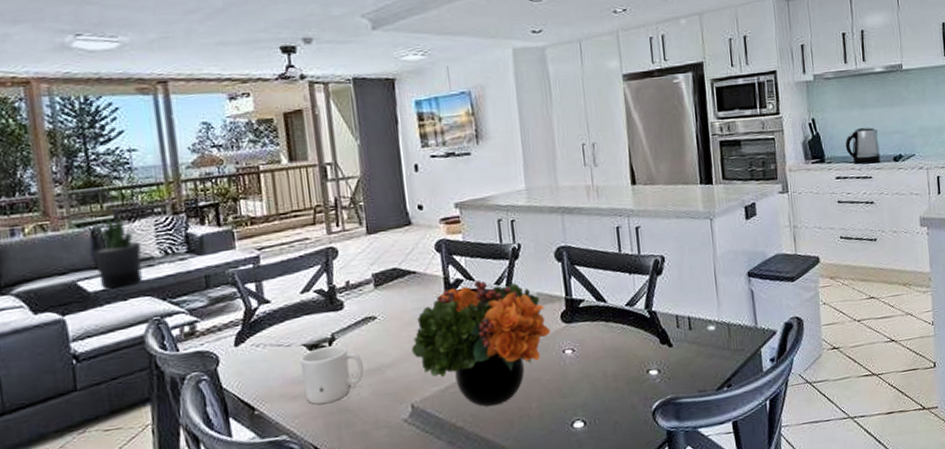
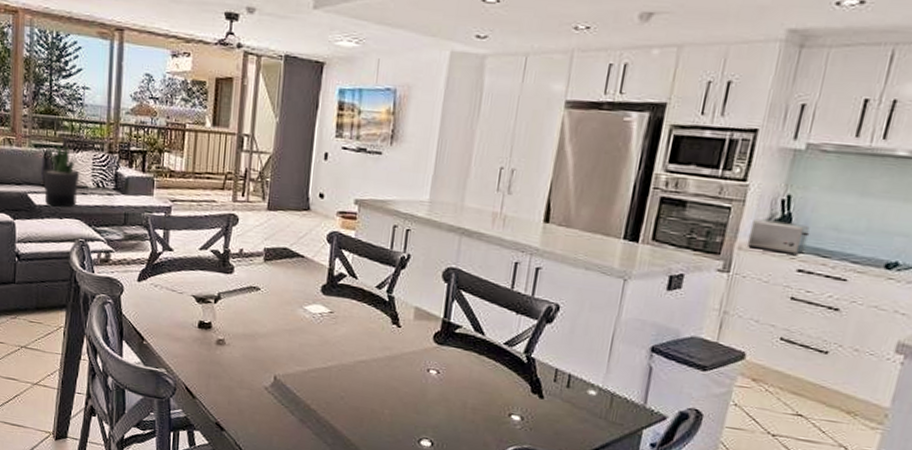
mug: present [300,345,365,405] -> none [186,302,241,354]
flower arrangement: present [411,280,551,407] -> none [285,279,421,401]
toaster: none [793,140,836,169] -> present [748,219,810,256]
kettle: present [845,127,881,165] -> none [822,218,875,267]

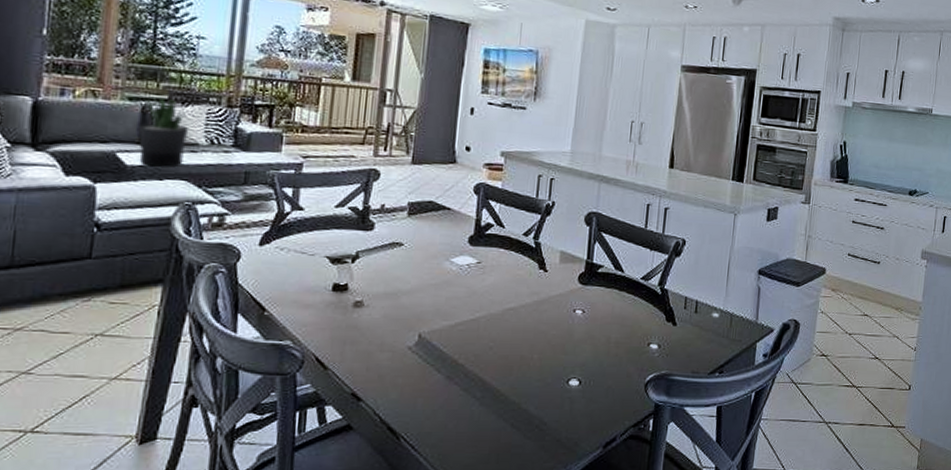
toaster: present [748,219,810,256] -> none [821,160,861,189]

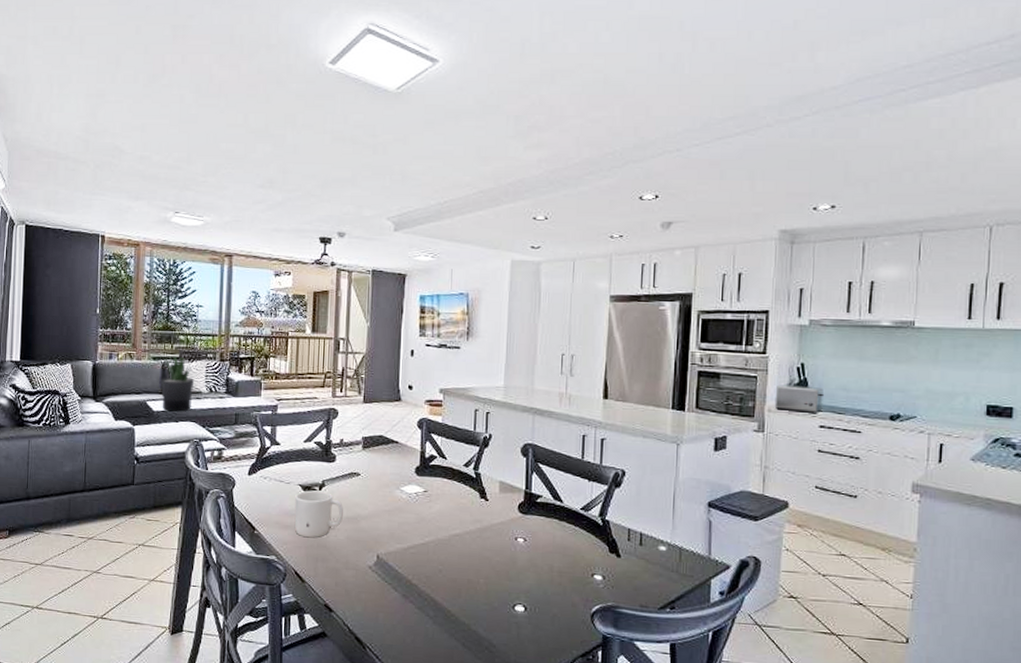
mug: none [317,263,382,318] -> present [294,490,344,538]
toaster: none [821,160,861,189] -> present [776,384,825,415]

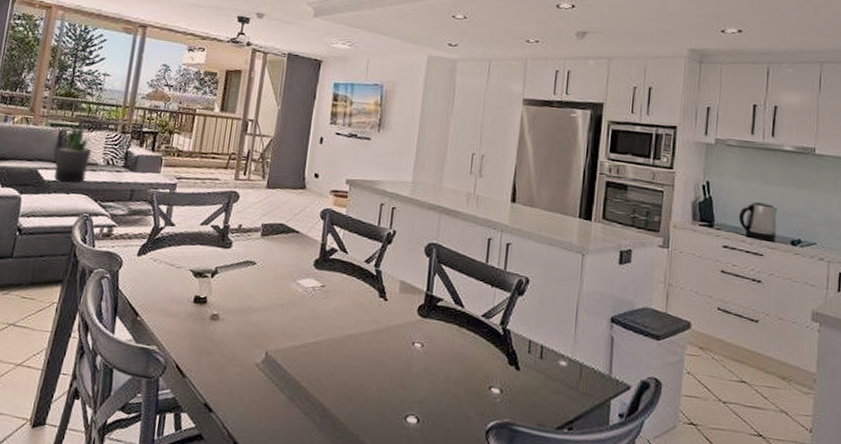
mug: present [294,490,344,538] -> none [180,276,235,329]
toaster: present [776,384,825,415] -> none [681,201,729,234]
kettle: none [835,379,876,420] -> present [738,201,778,243]

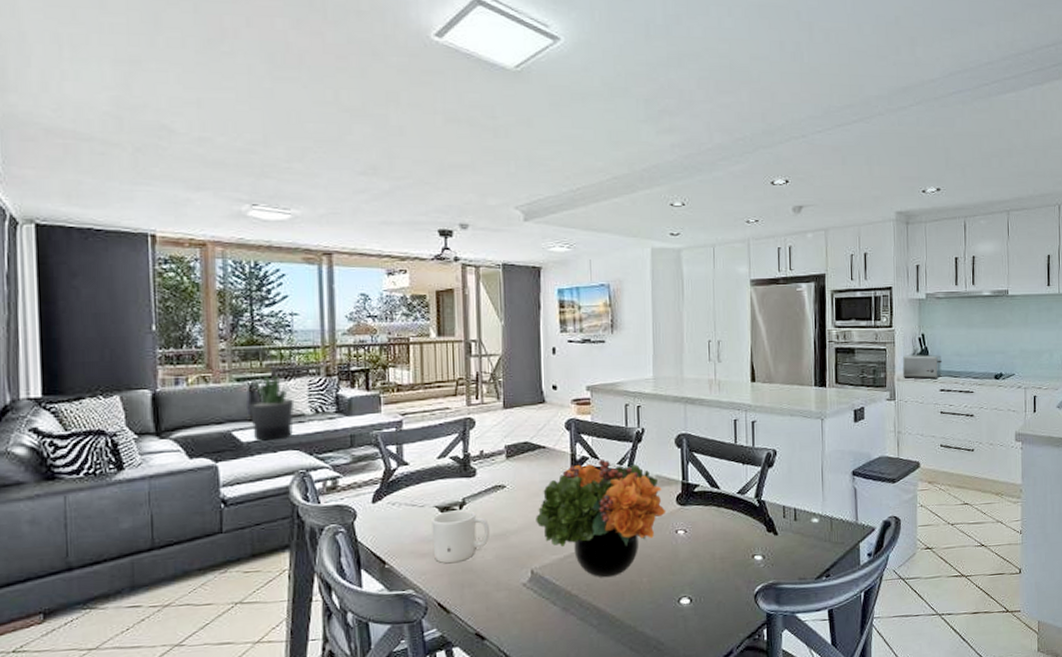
mug: none [180,276,235,329] -> present [432,509,491,564]
flower arrangement: none [278,253,406,377] -> present [536,458,666,578]
toaster: none [681,201,729,234] -> present [903,354,943,380]
kettle: present [738,201,778,243] -> none [951,345,983,381]

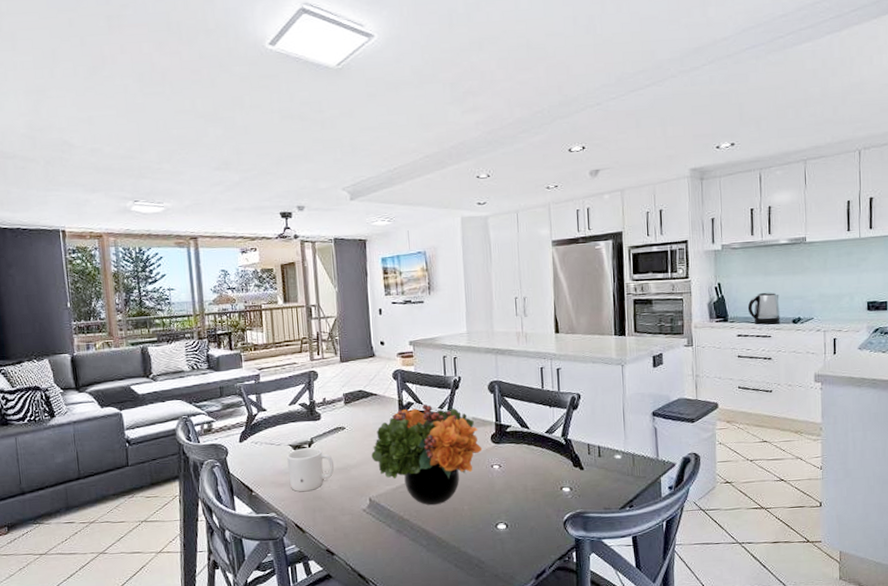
planter: present [248,372,295,441] -> none [141,338,176,393]
toaster: present [903,354,943,380] -> none [700,302,739,326]
kettle: none [951,345,983,381] -> present [747,292,780,326]

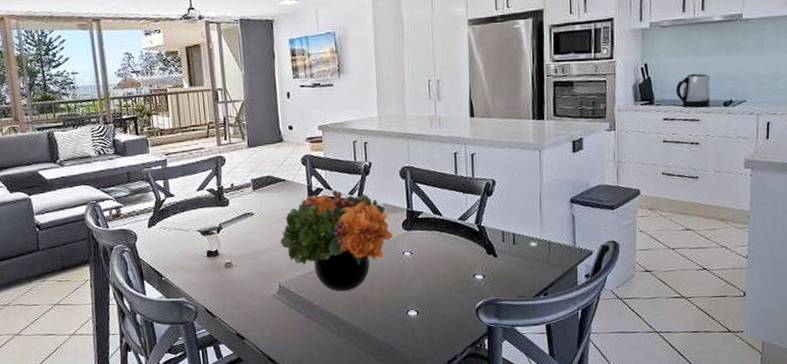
mug: present [287,447,335,492] -> none [195,233,244,278]

